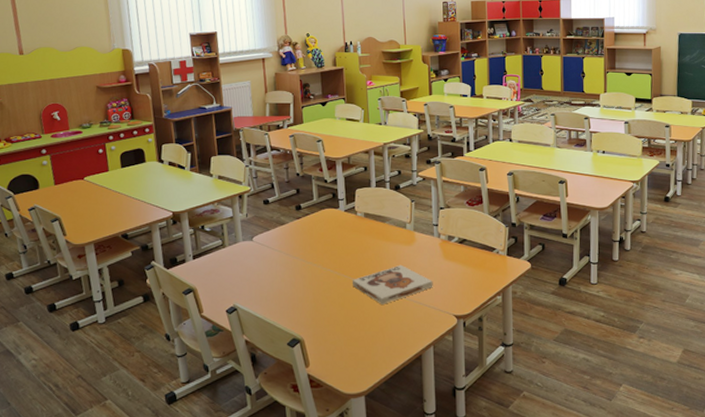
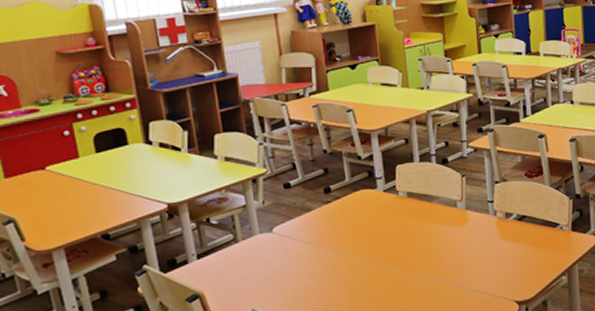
board game: present [352,264,433,304] -> none [395,248,490,295]

